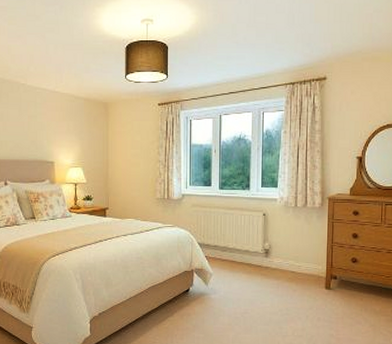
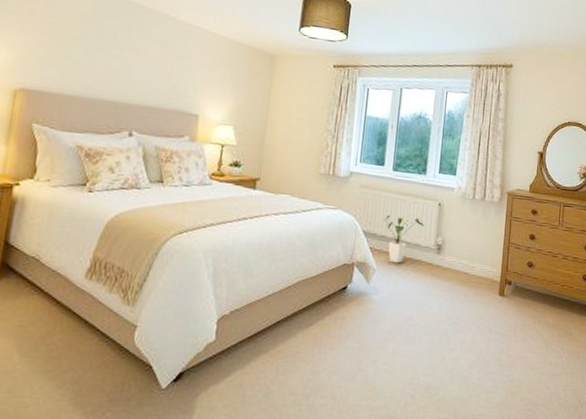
house plant: none [215,227,252,268] -> present [383,214,425,263]

